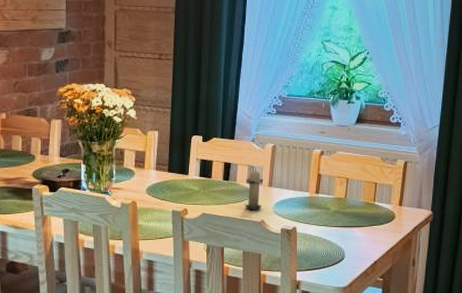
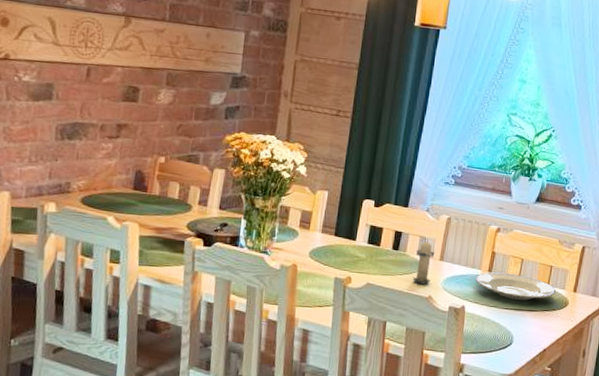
plate: none [304,193,383,217] -> present [475,272,557,301]

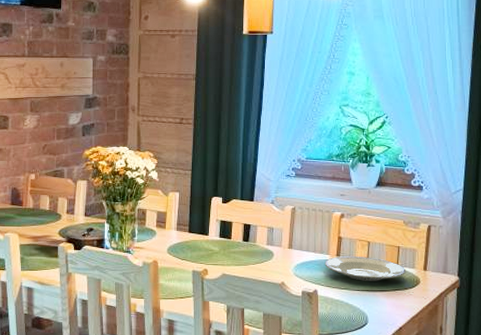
candle: present [413,239,435,285] -> none [265,229,283,272]

